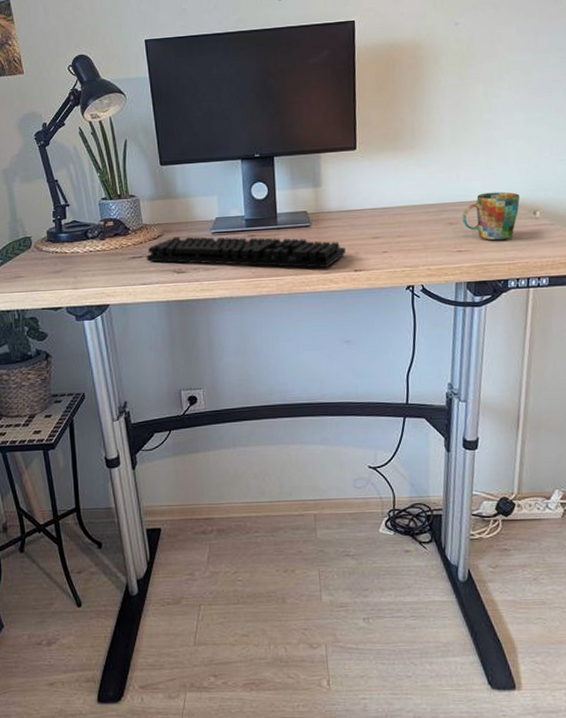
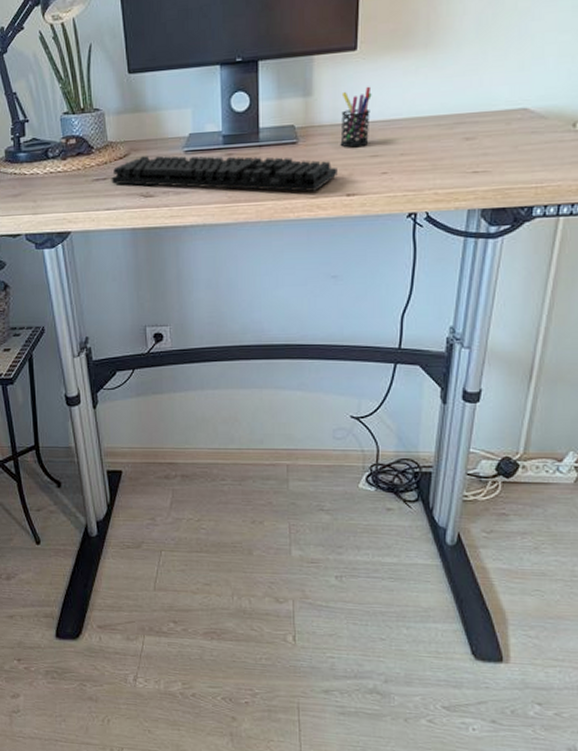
pen holder: none [345,179,371,231] -> present [340,86,372,148]
mug: present [462,191,520,241] -> none [482,98,558,160]

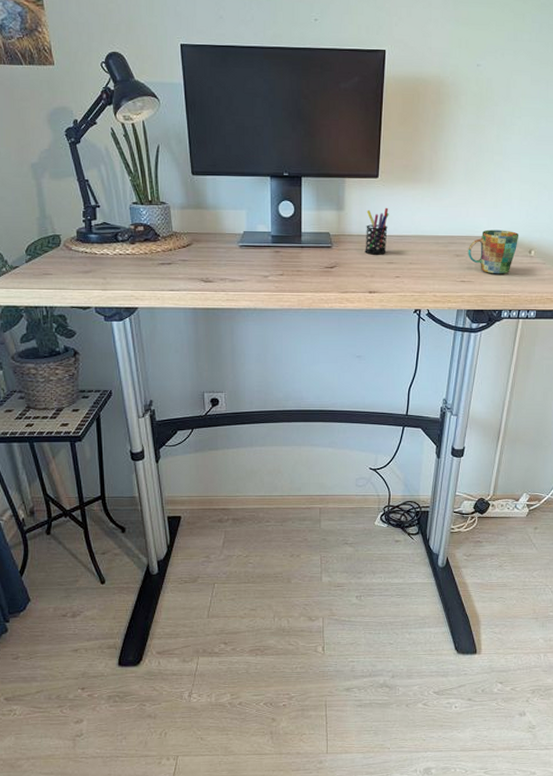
keyboard: present [111,155,338,192] -> none [175,247,362,287]
mug: none [482,98,558,160] -> present [468,229,519,274]

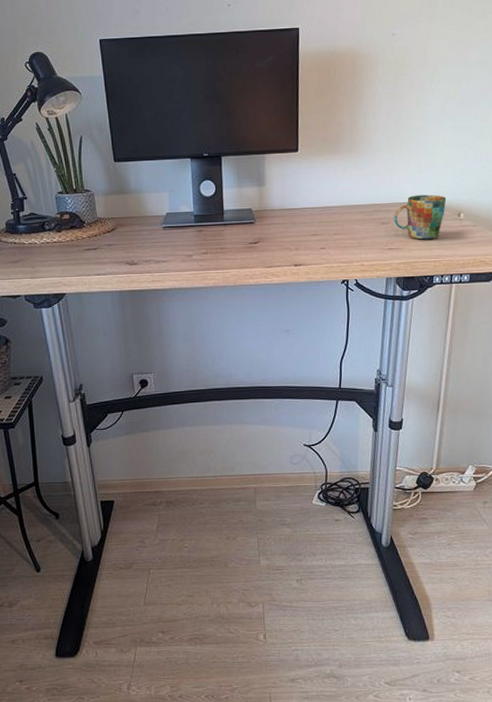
pen holder: present [365,207,389,255] -> none [287,180,311,228]

